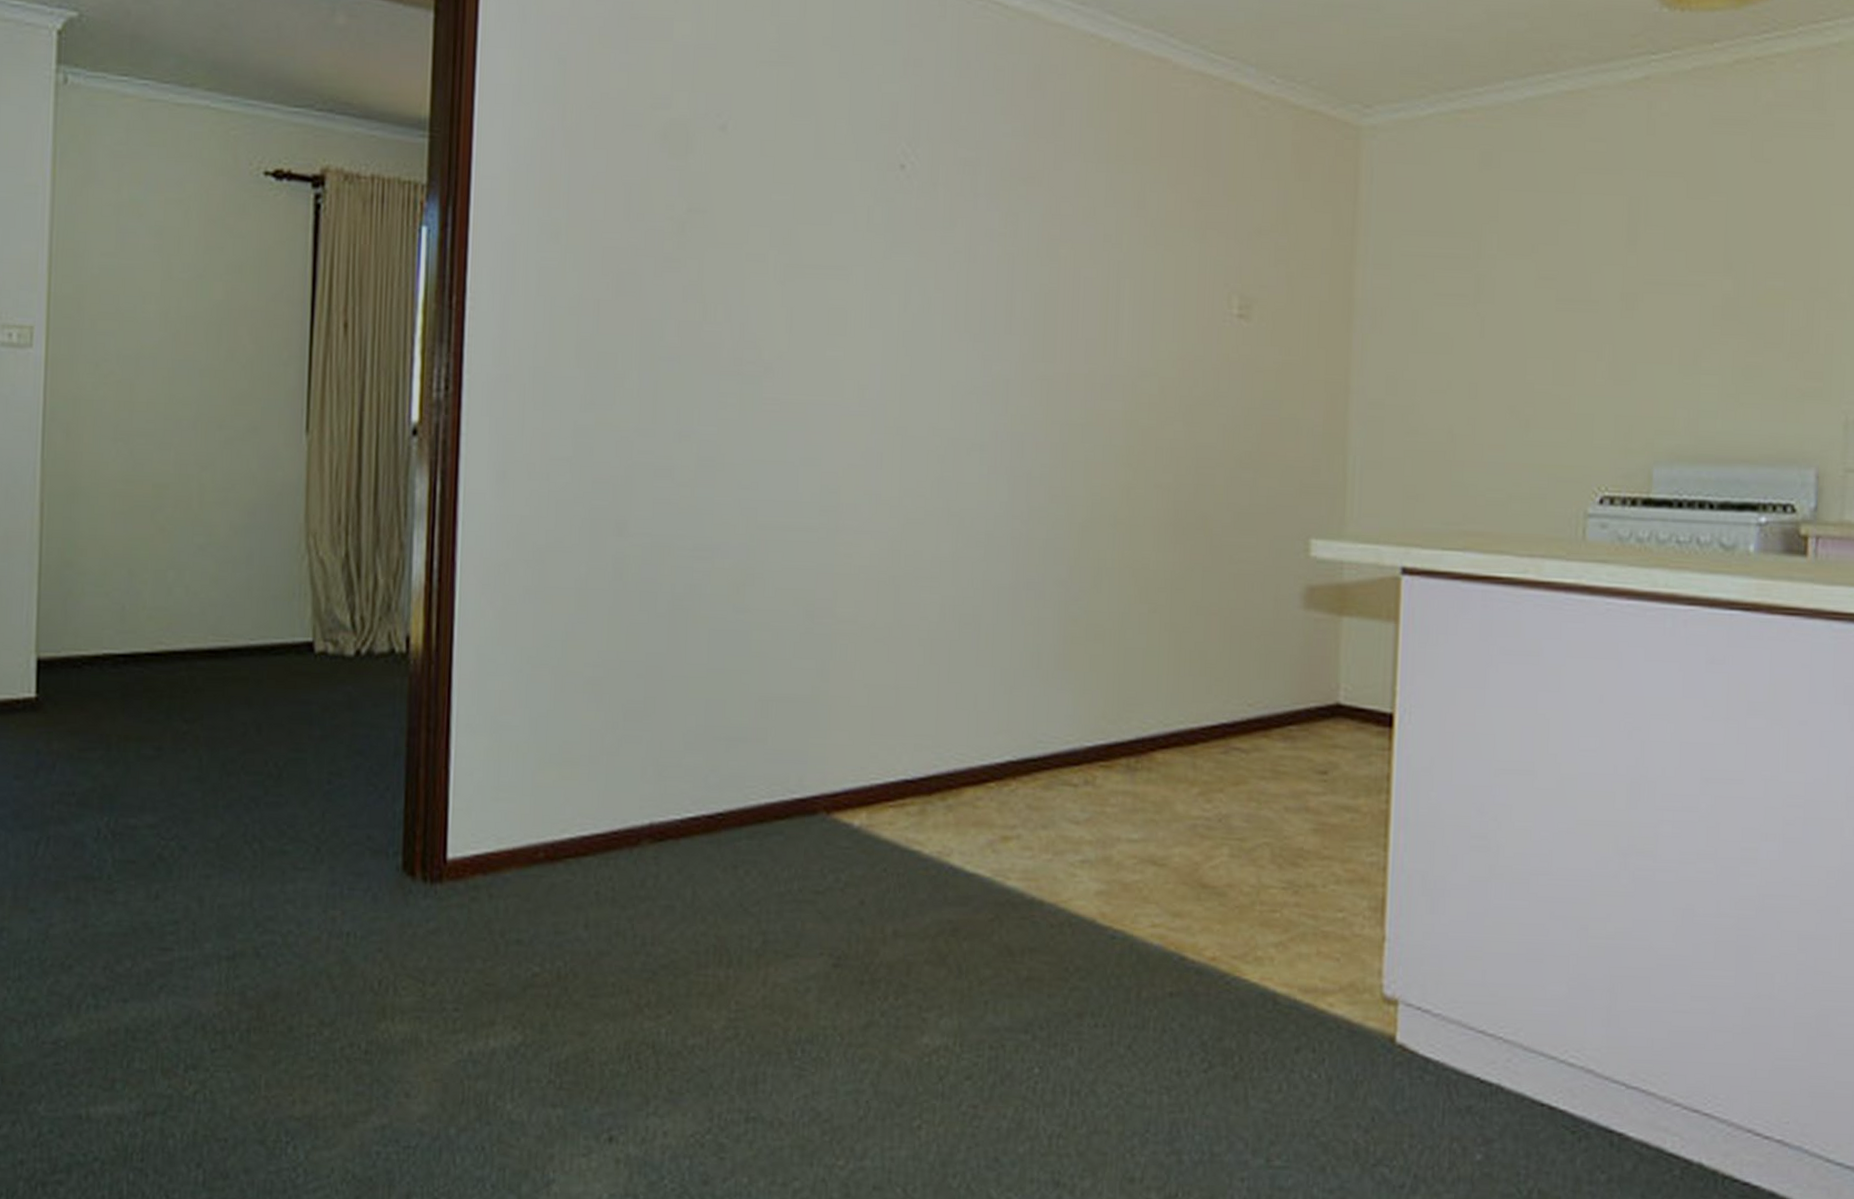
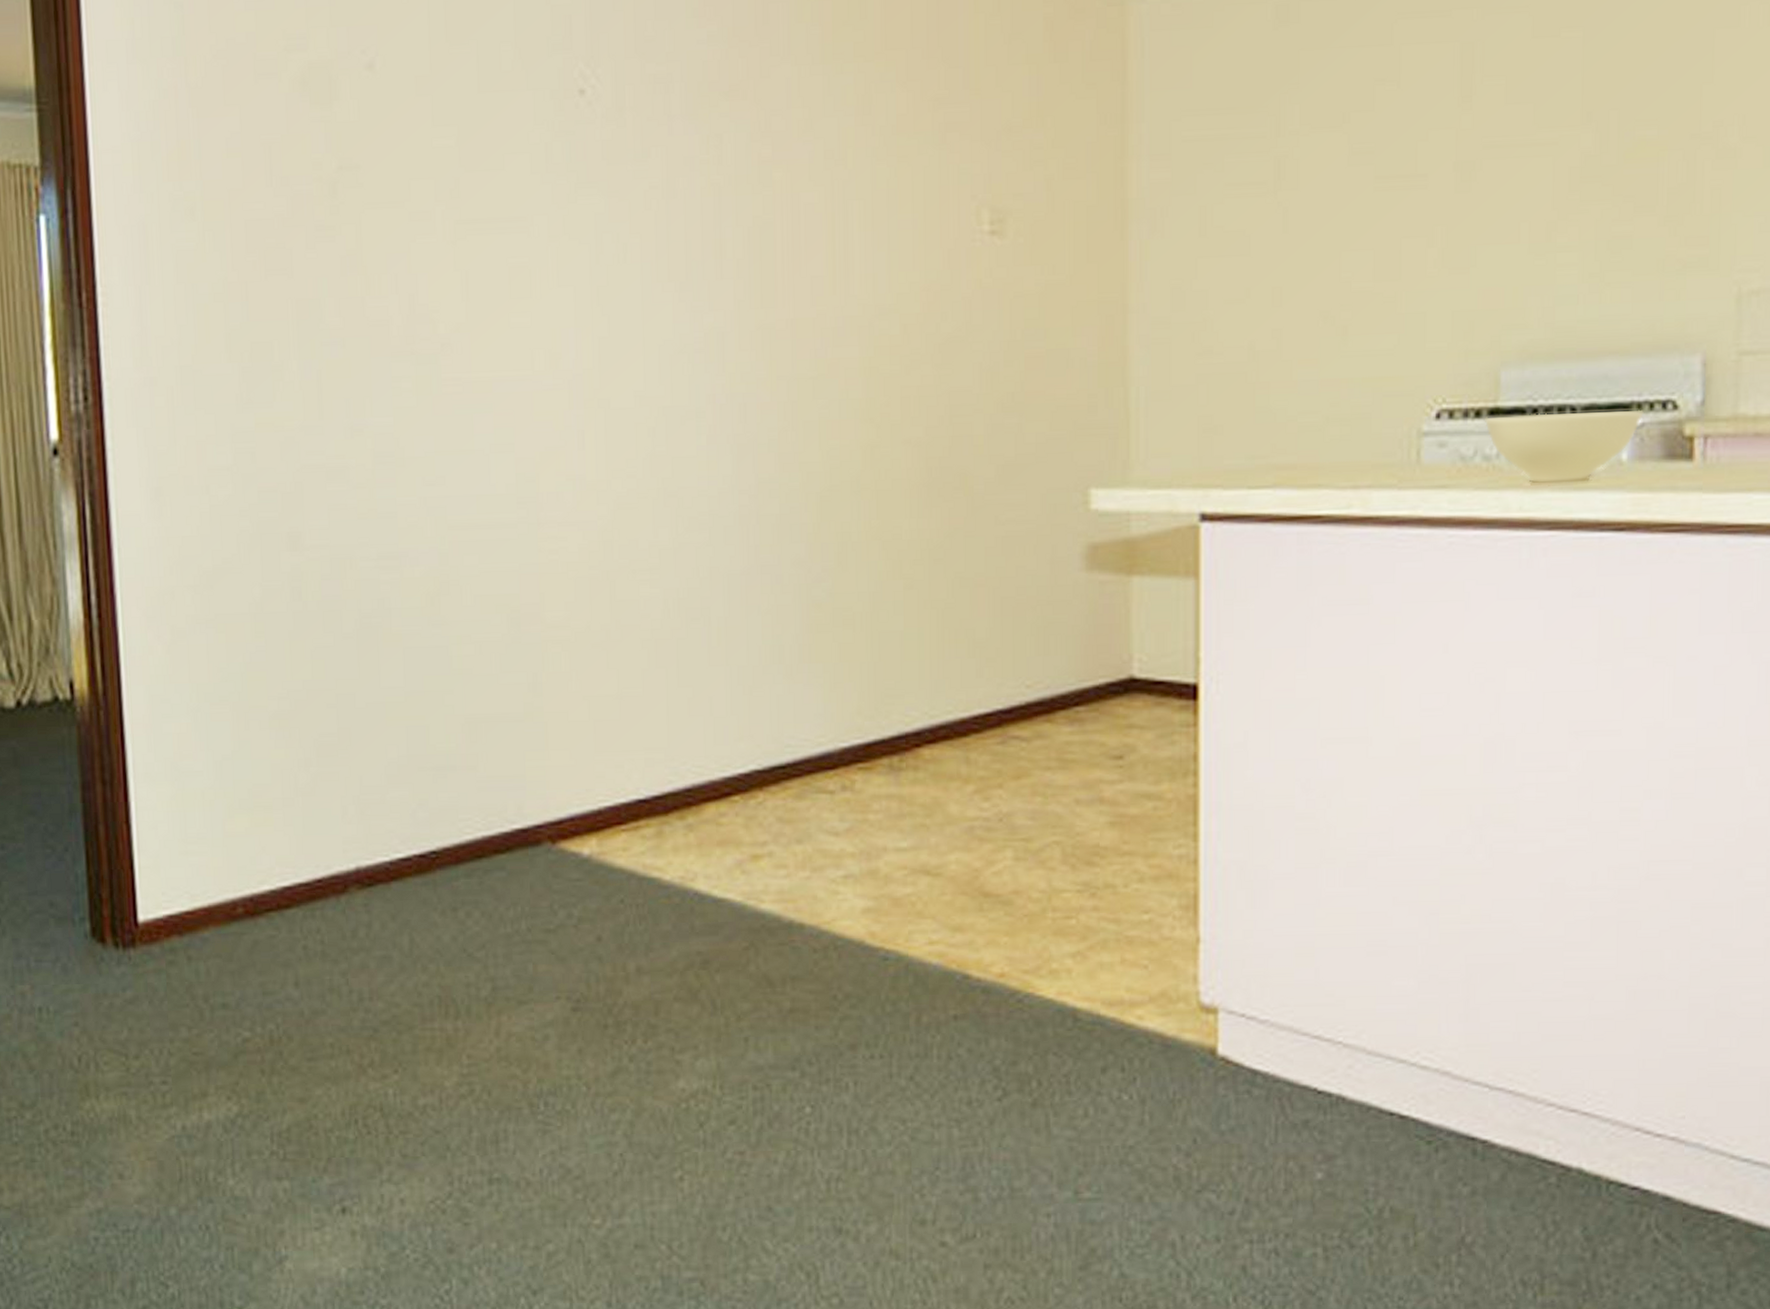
bowl: none [1639,506,1768,566] -> present [1485,410,1644,484]

